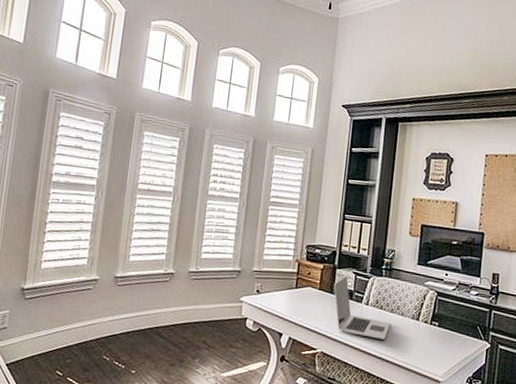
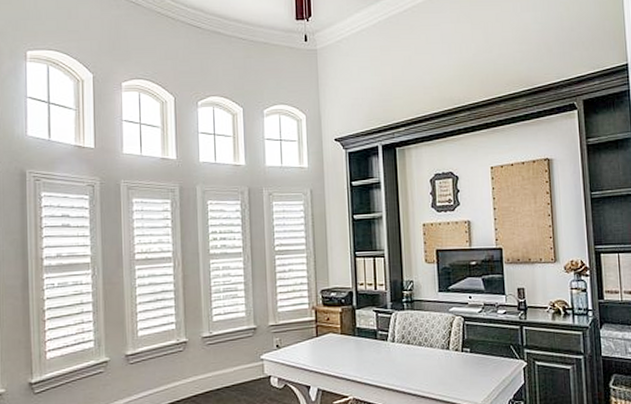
laptop: present [333,276,390,340] -> none [355,316,420,376]

